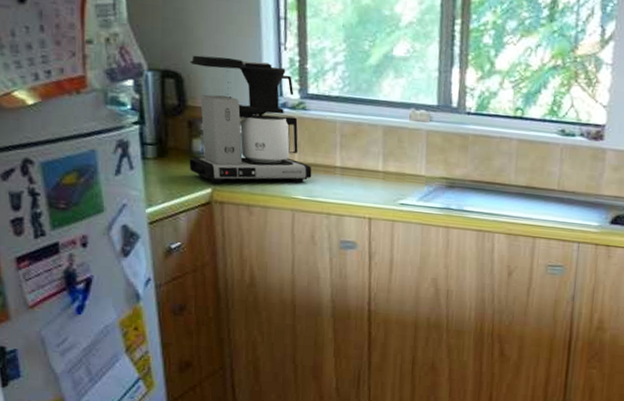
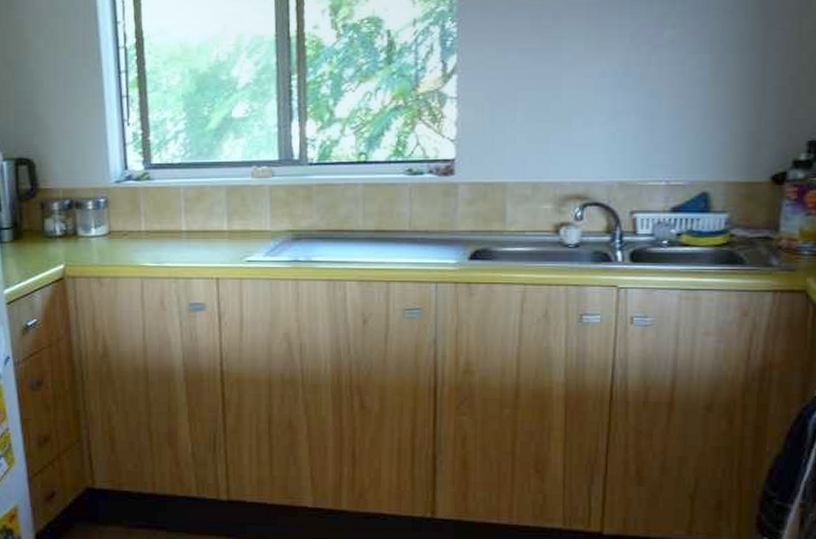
coffee maker: present [189,55,312,183] -> none [41,139,159,259]

